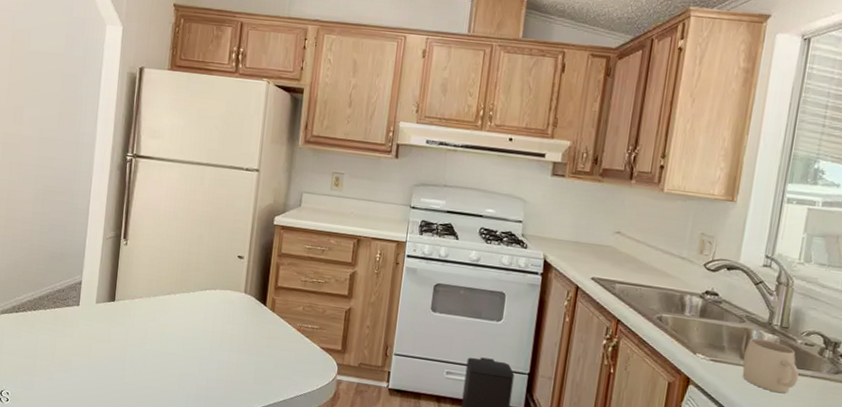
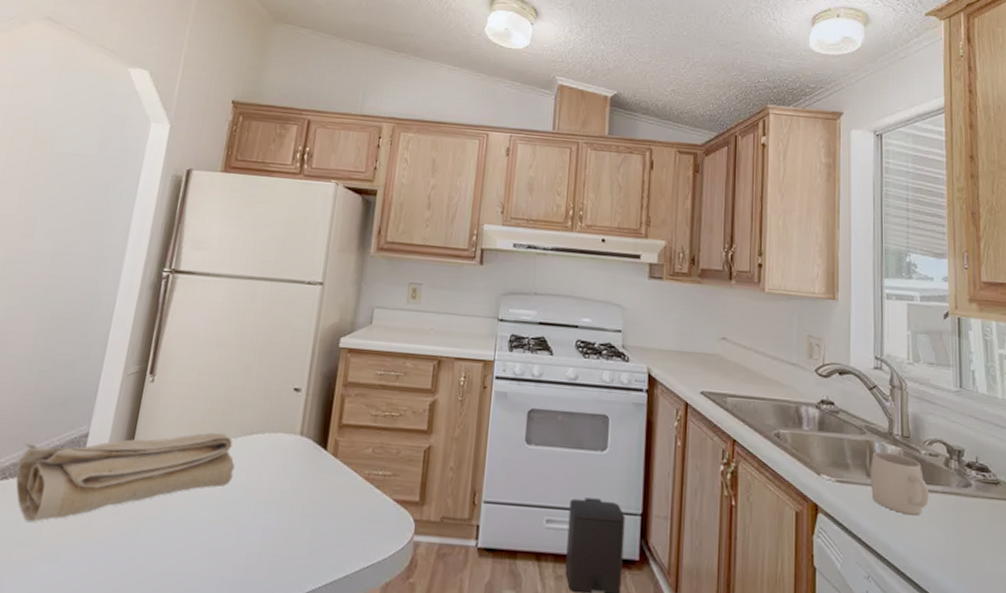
towel: none [32,285,194,344] -> present [15,432,235,523]

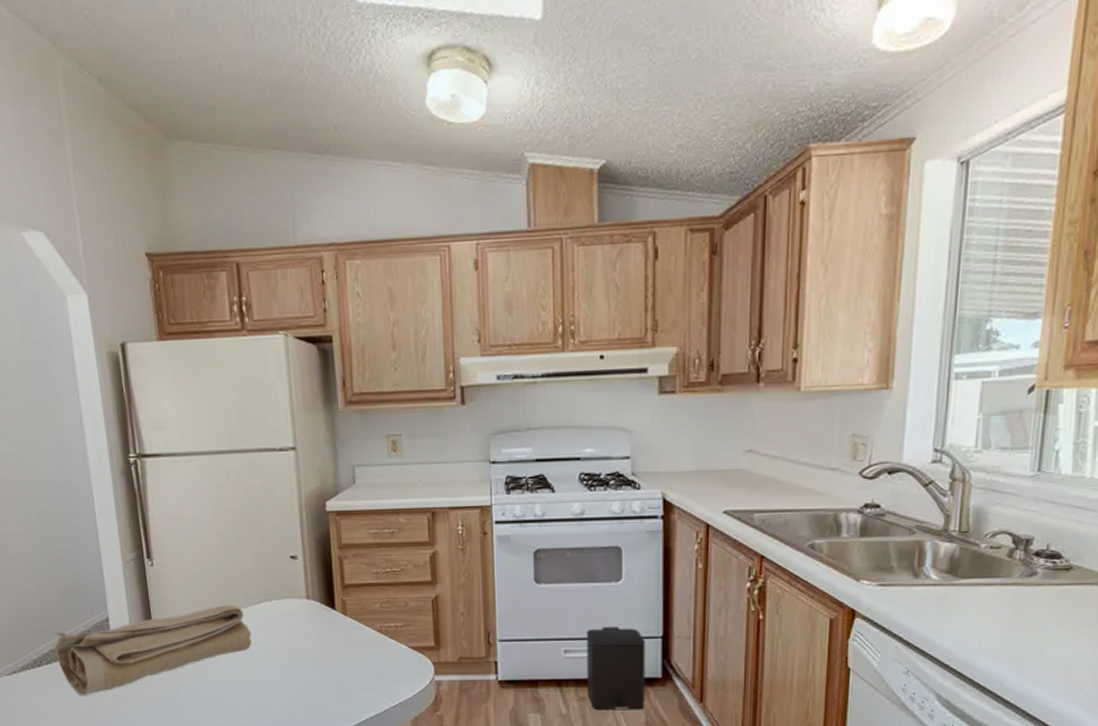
mug: present [870,451,929,516] -> none [917,550,985,610]

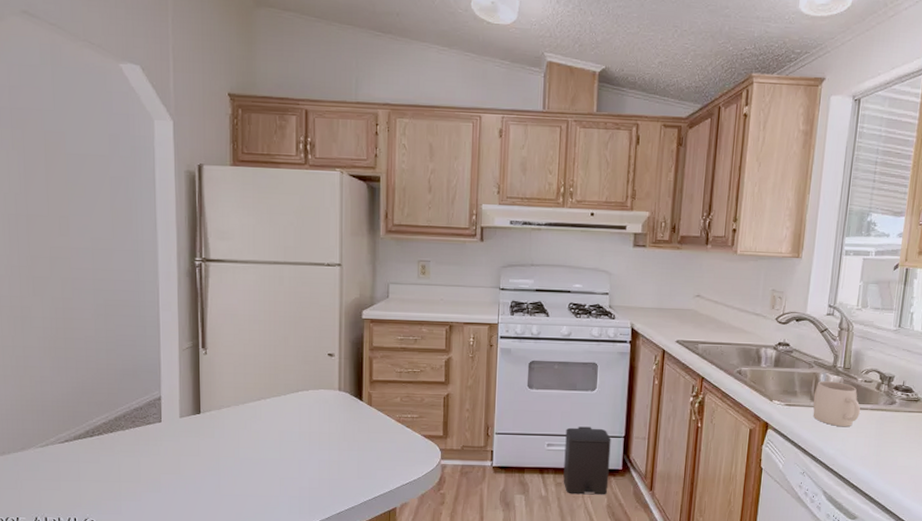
towel: present [53,604,252,697] -> none [108,391,288,465]
mug: none [917,550,985,610] -> present [813,381,860,427]

